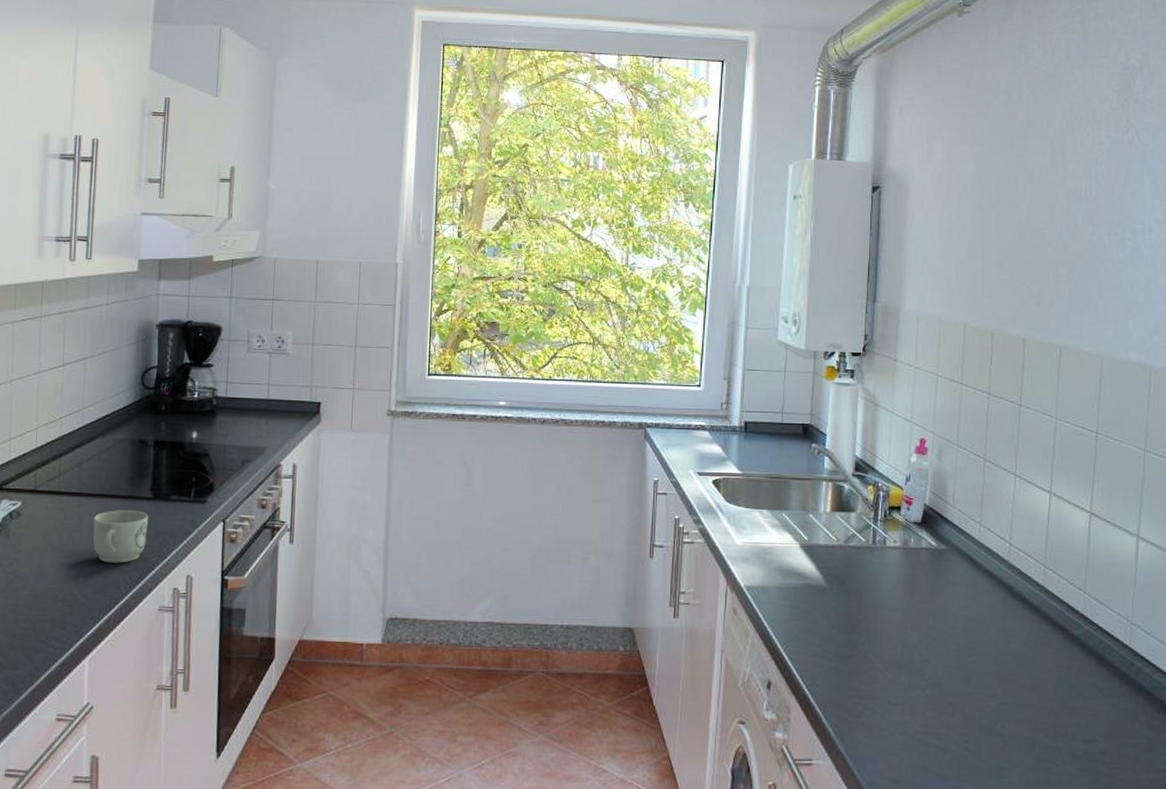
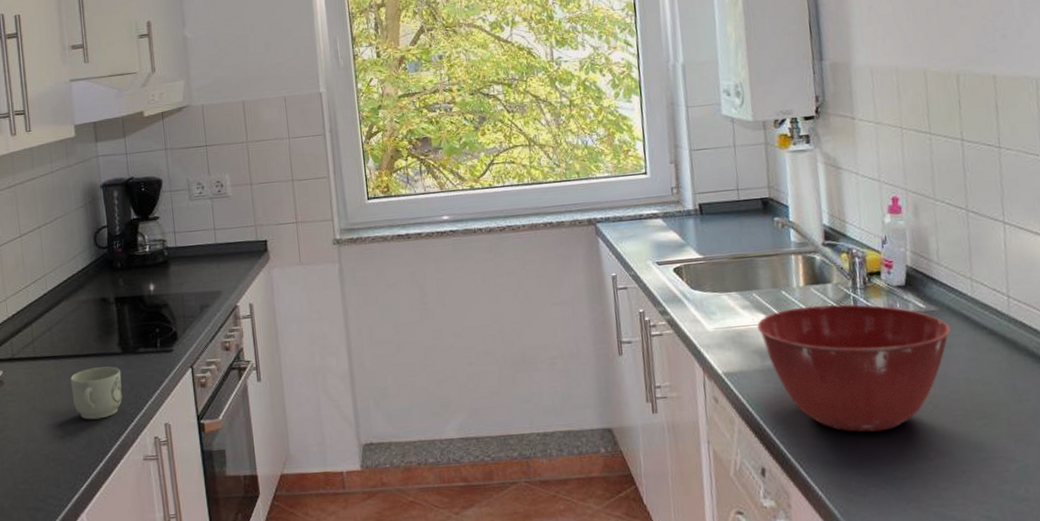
mixing bowl: none [782,531,955,658] -> present [757,304,951,432]

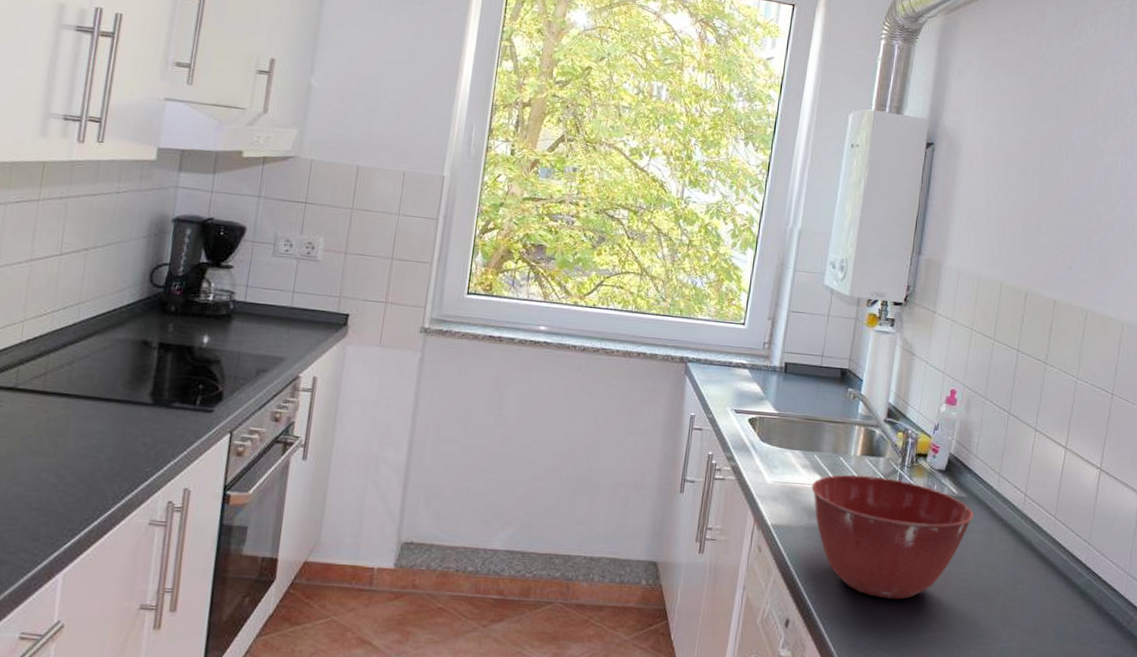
mug: present [70,366,122,420] -> none [79,414,146,472]

